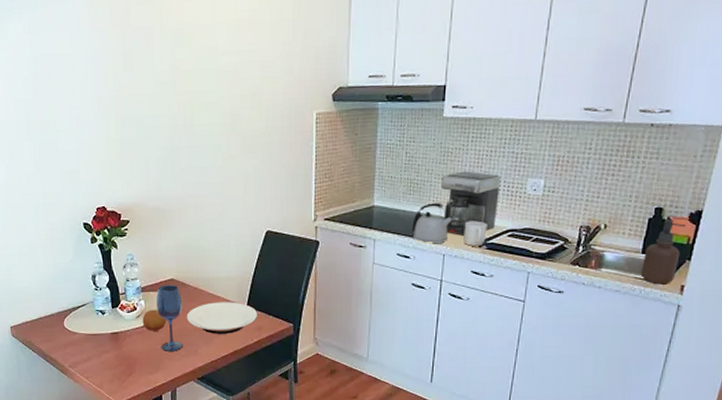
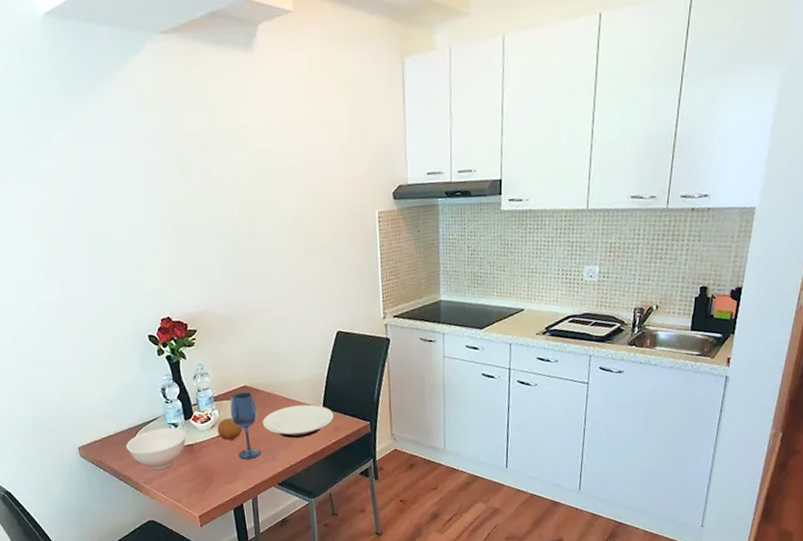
bowl: none [55,315,113,356] -> present [126,428,187,471]
kettle: present [412,203,453,244] -> none [478,294,517,334]
coffee maker: present [441,171,501,237] -> none [503,261,559,326]
mug: present [464,221,487,246] -> none [527,309,549,334]
soap dispenser: present [640,219,685,285] -> none [691,297,728,359]

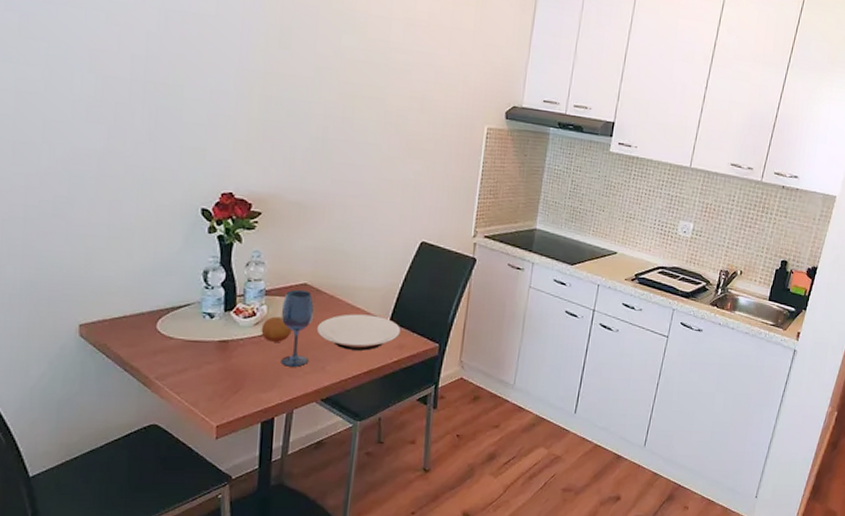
bowl: present [126,428,187,471] -> none [143,317,224,366]

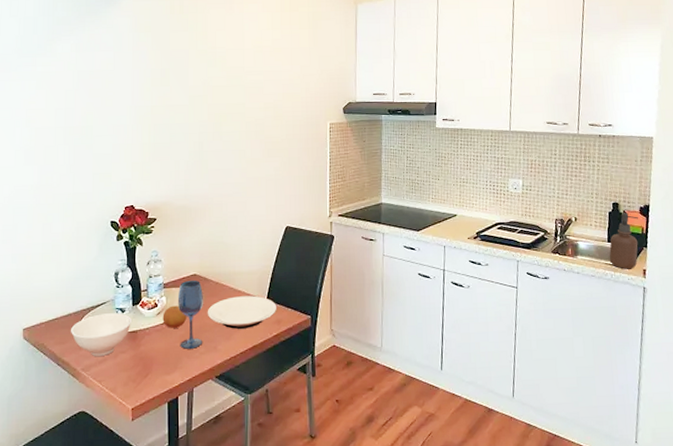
bowl: none [143,317,224,366] -> present [71,313,133,357]
soap dispenser: none [766,272,804,330] -> present [609,213,638,269]

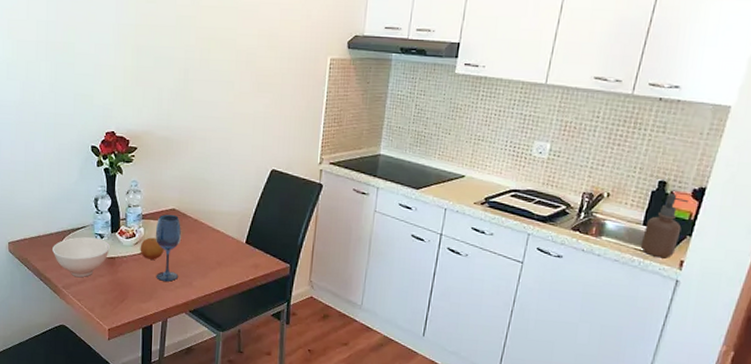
plate: present [207,295,276,329] -> none [184,236,255,269]

